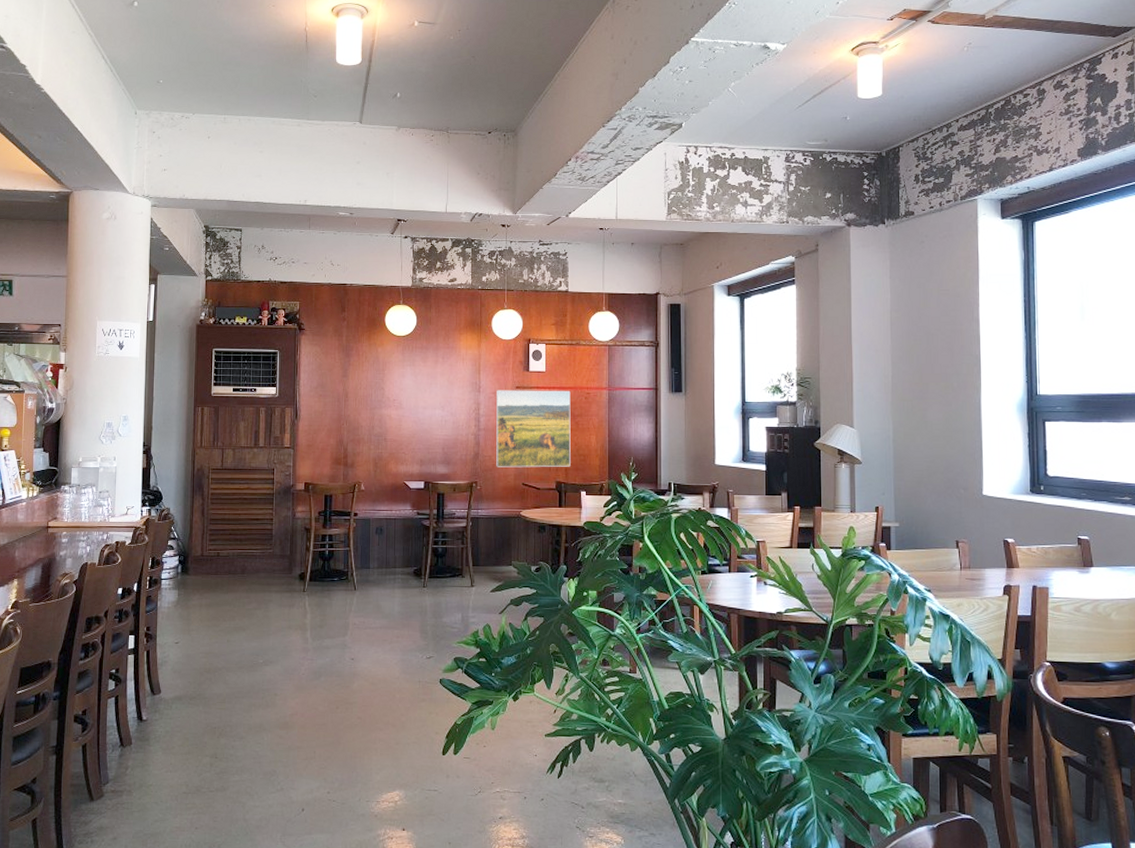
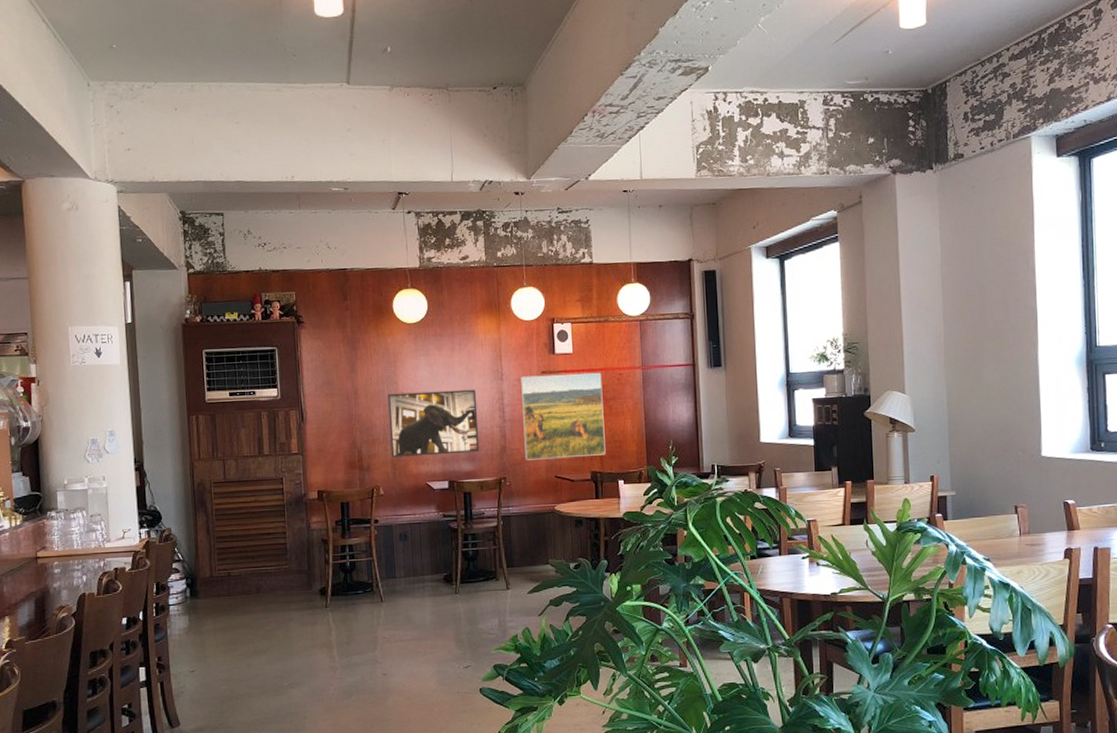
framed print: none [374,398,455,457] -> present [387,389,480,458]

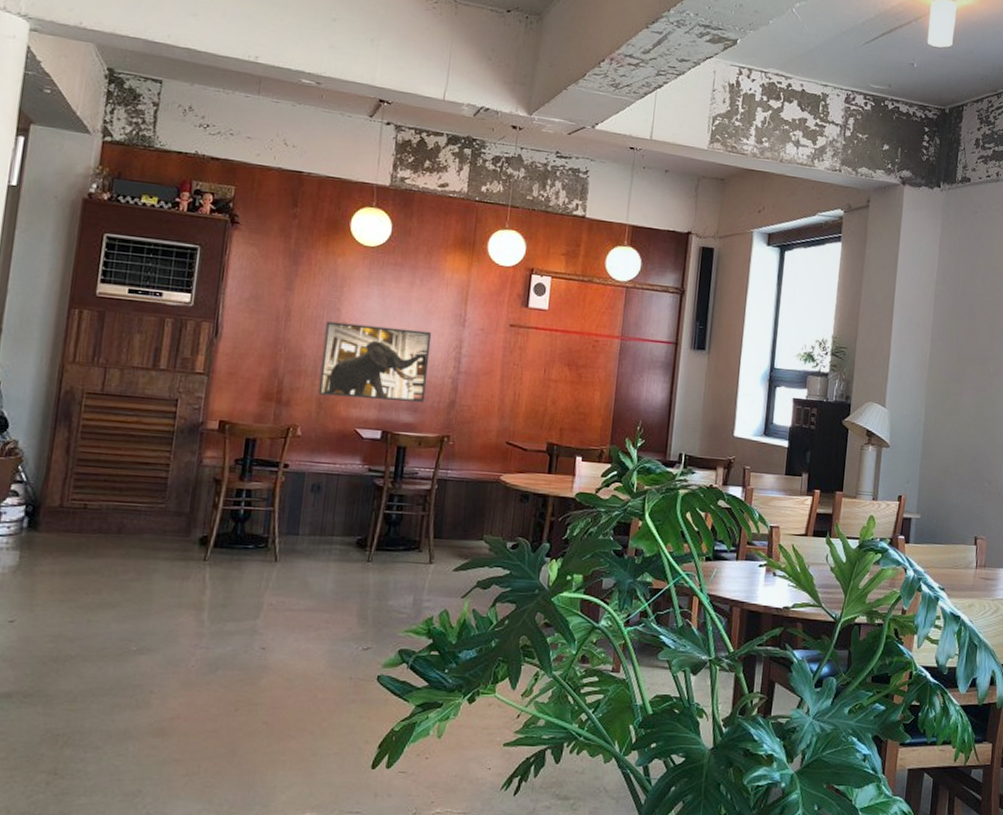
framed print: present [521,372,606,461] -> none [476,326,576,427]

